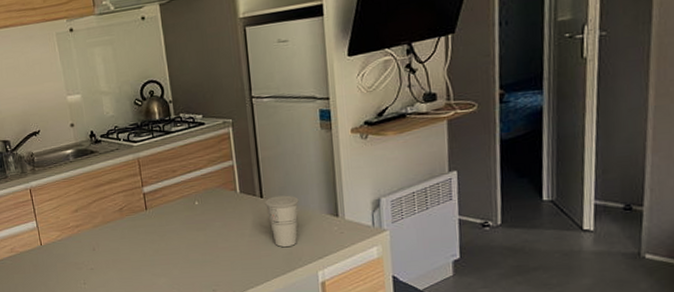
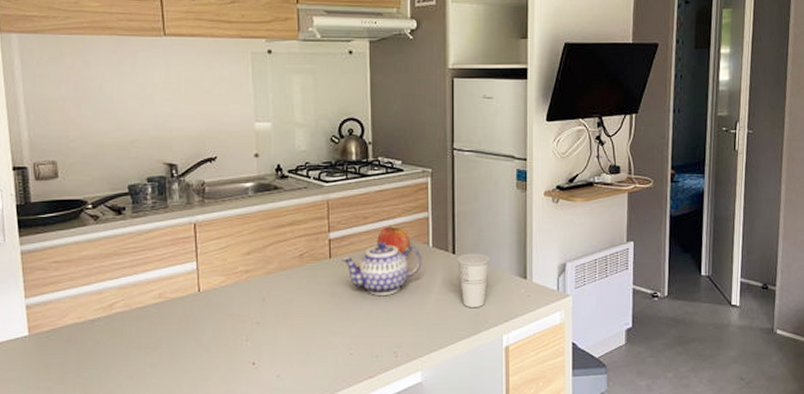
teapot: none [157,191,232,241] -> present [342,241,422,295]
fruit: none [187,176,219,201] -> present [377,226,411,253]

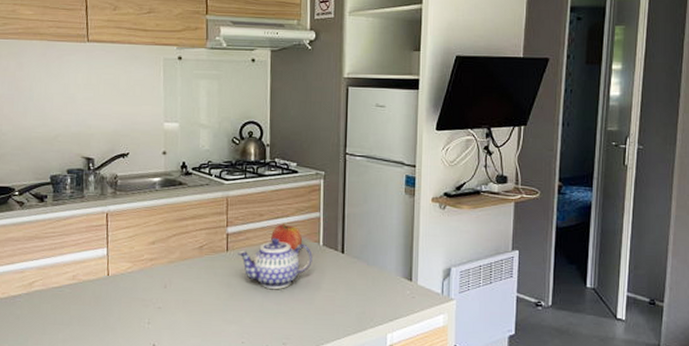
cup: present [457,253,490,307] -> none [345,253,377,305]

